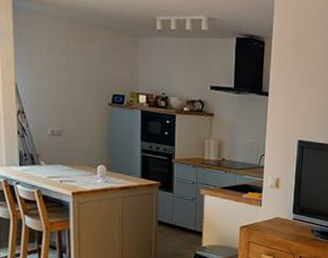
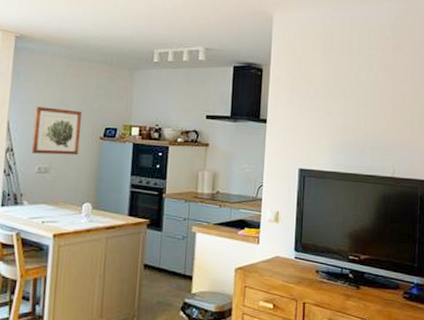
wall art: none [42,70,89,120] -> present [31,107,82,156]

